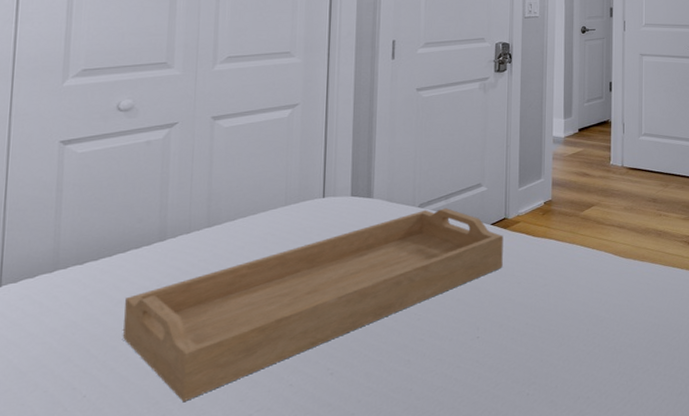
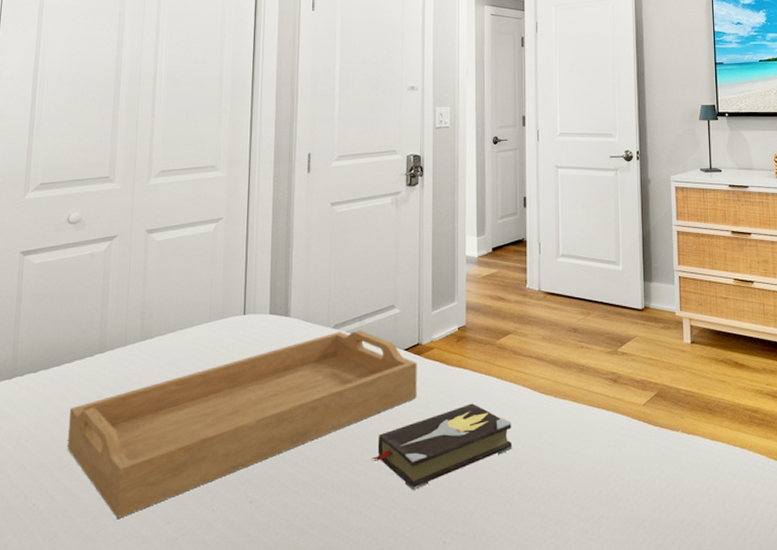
hardback book: none [456,269,594,351] -> present [371,403,512,491]

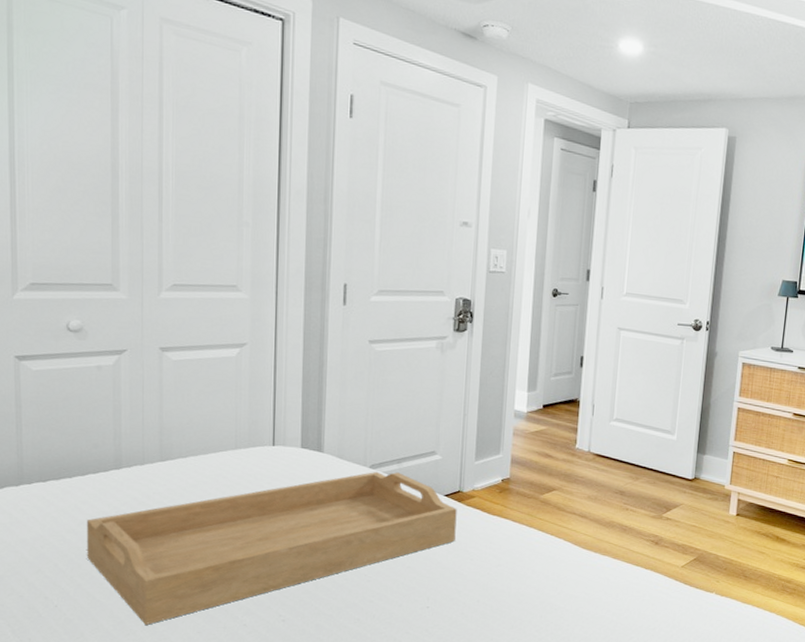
hardback book: present [371,403,512,491] -> none [406,551,550,624]

